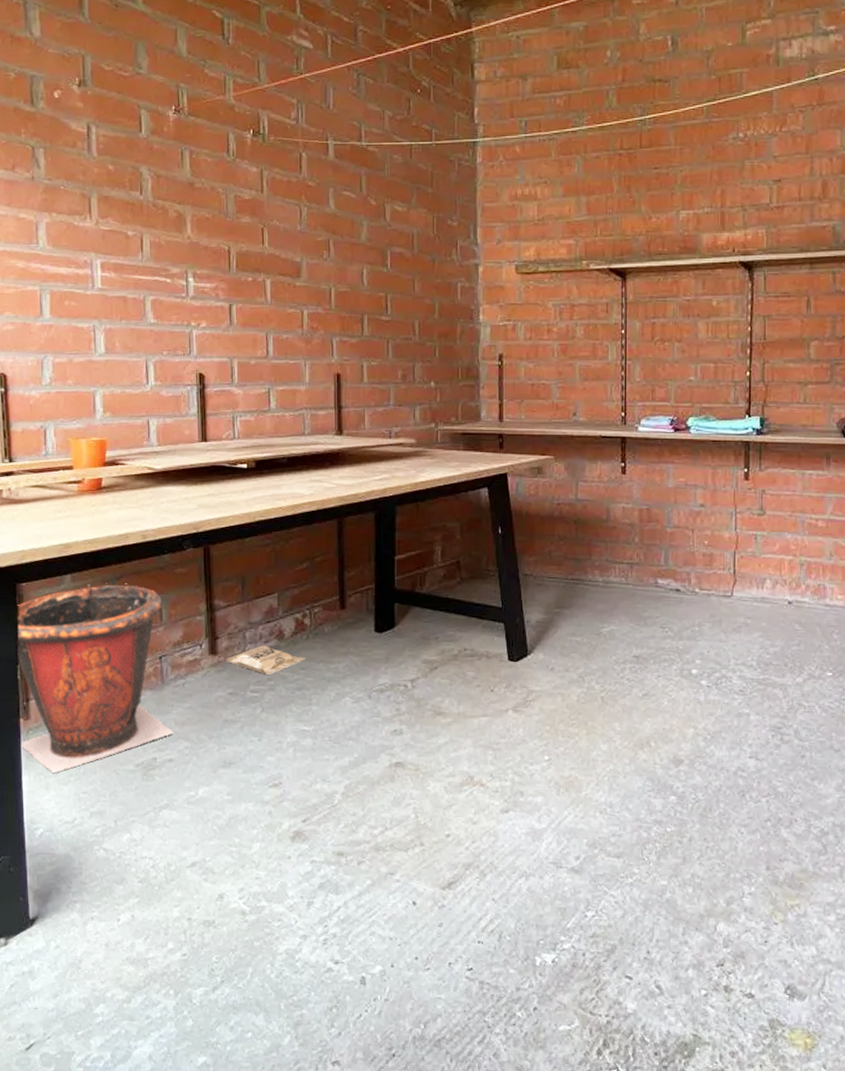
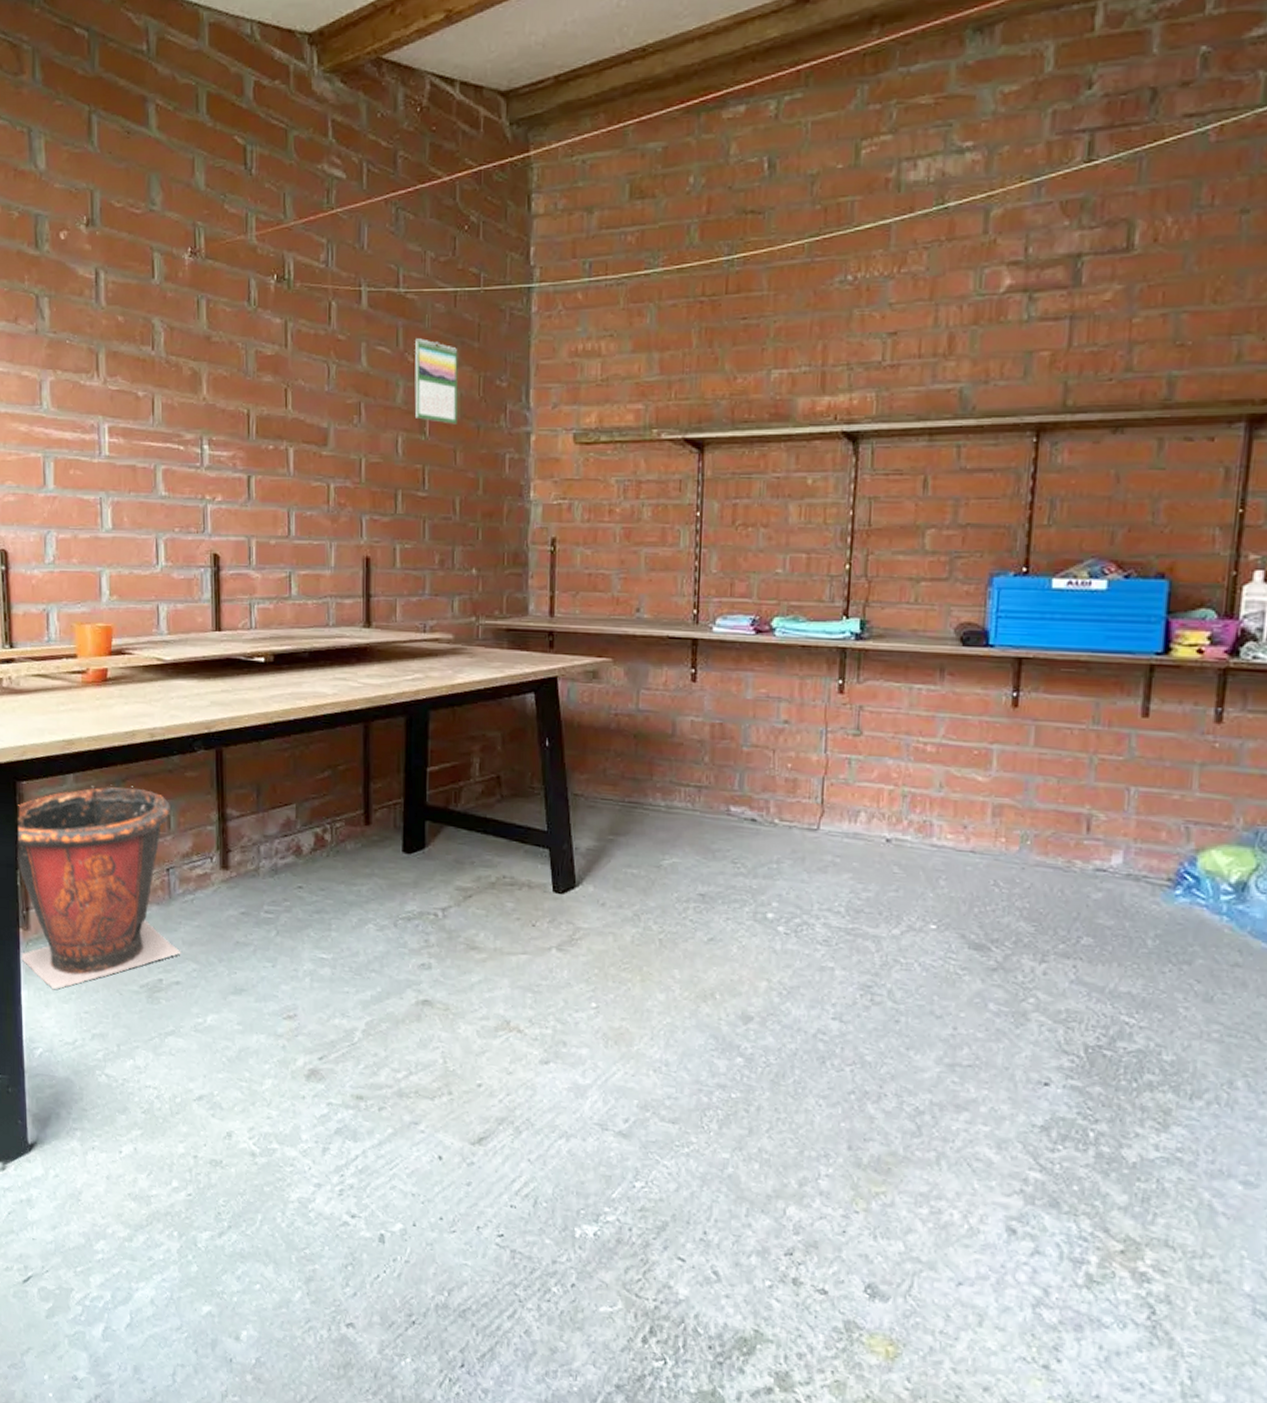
bag: present [222,645,307,674] -> none [234,861,326,894]
calendar: none [377,185,415,258] -> present [414,338,458,424]

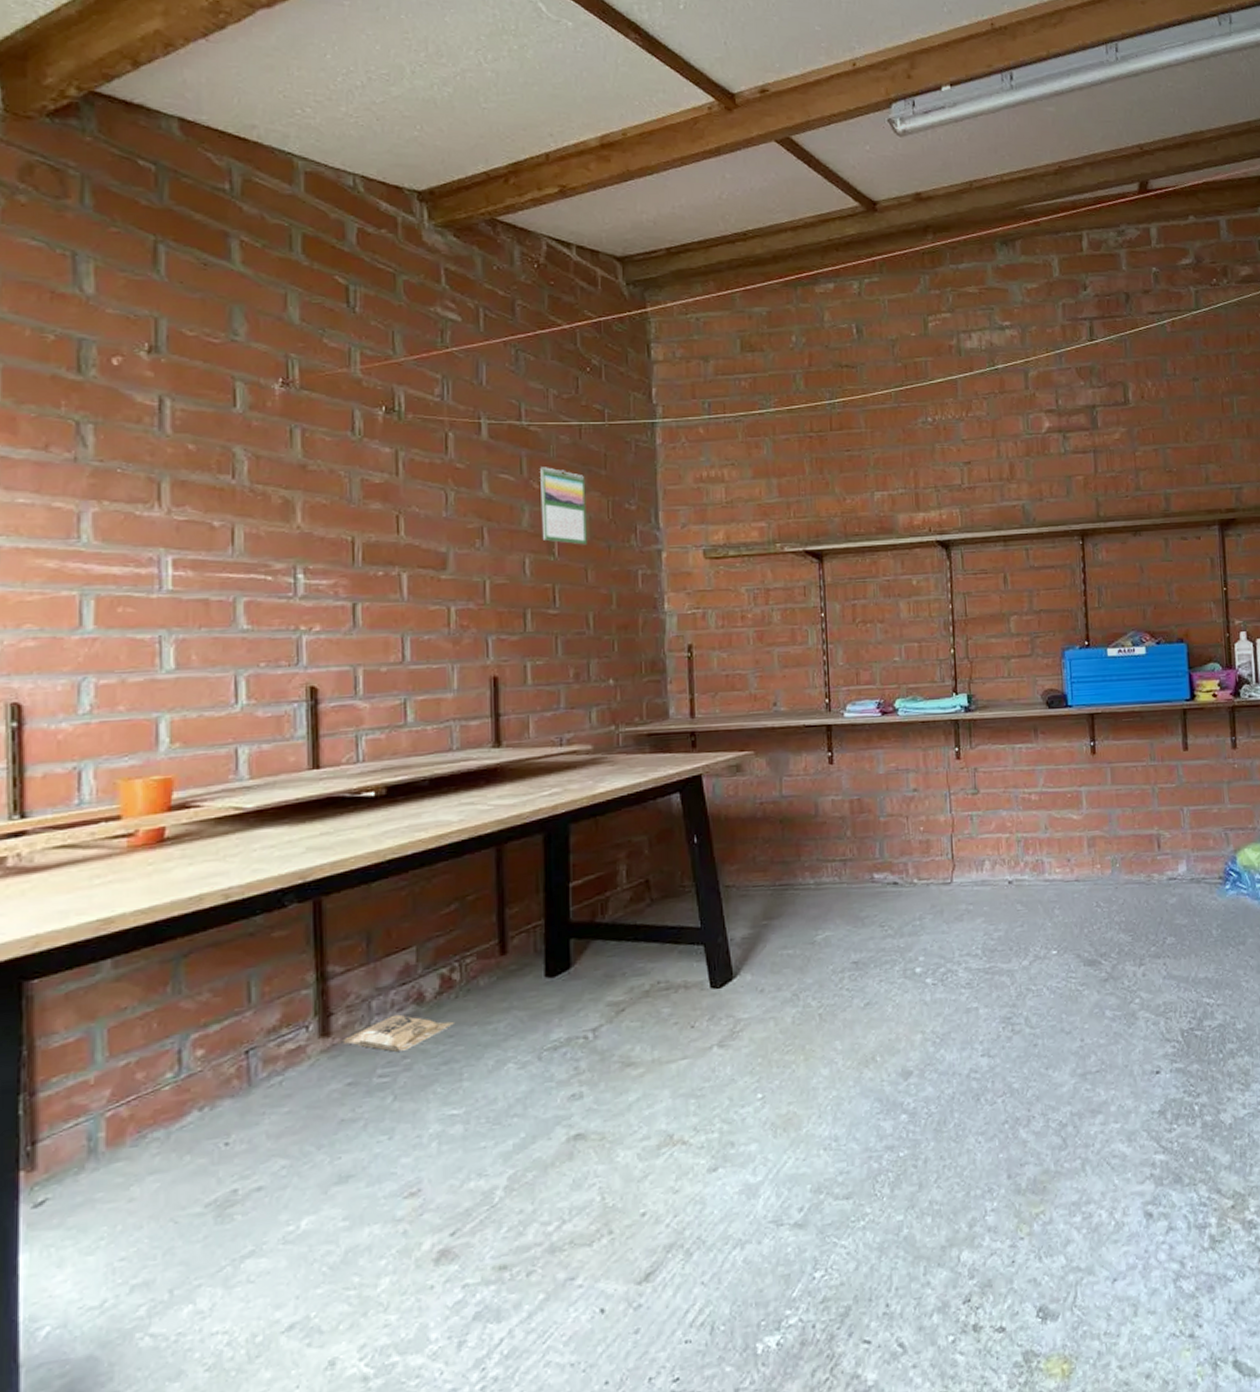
waste bin: present [17,786,181,990] -> none [19,960,265,1242]
bag: none [234,861,326,894] -> present [338,1014,456,1052]

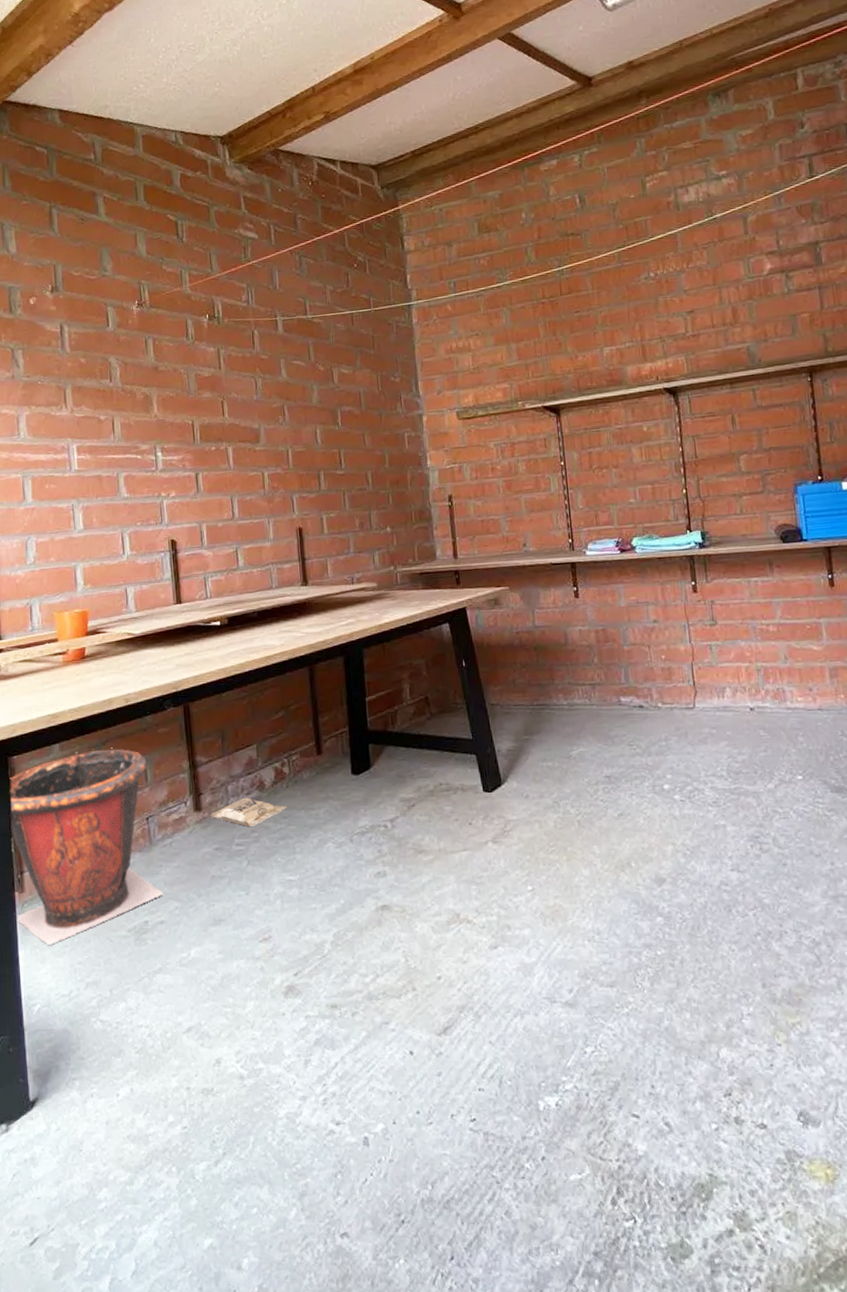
waste bin: none [19,960,265,1242] -> present [10,747,164,946]
calendar: present [540,467,587,545] -> none [323,351,363,415]

